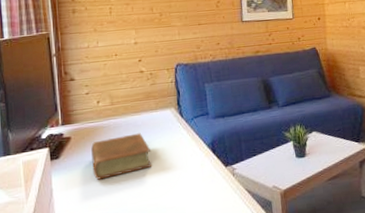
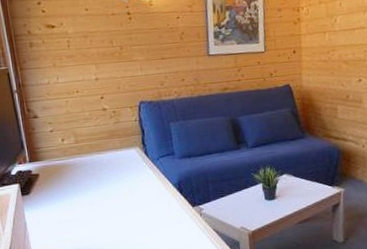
book: present [91,133,152,180] -> none [59,171,120,216]

